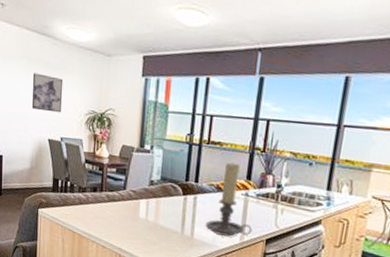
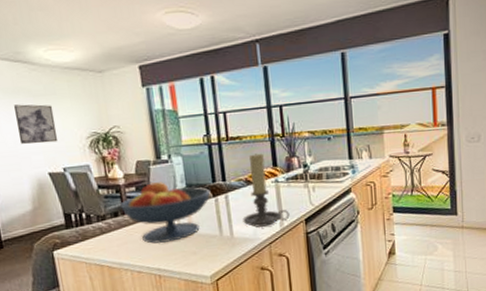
fruit bowl: none [99,167,182,227] -> present [119,181,211,244]

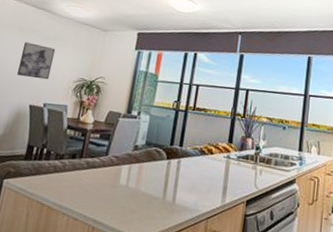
fruit bowl: present [119,181,211,244] -> none [80,132,166,195]
candle holder: present [243,153,290,228] -> none [188,127,233,200]

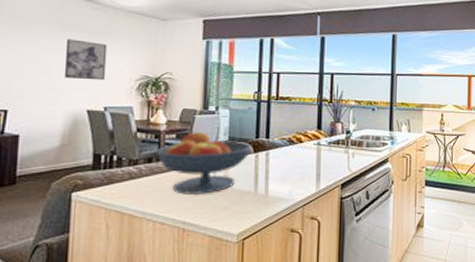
fruit bowl: none [80,132,166,195] -> present [155,131,252,196]

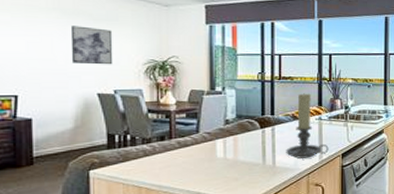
fruit bowl: present [155,131,252,196] -> none [167,110,259,169]
candle holder: none [280,115,327,188] -> present [286,93,329,159]

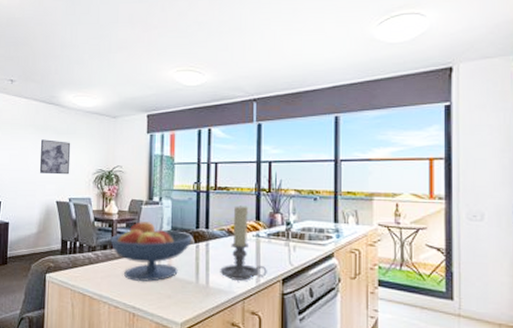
fruit bowl: none [167,110,259,169] -> present [109,220,193,283]

